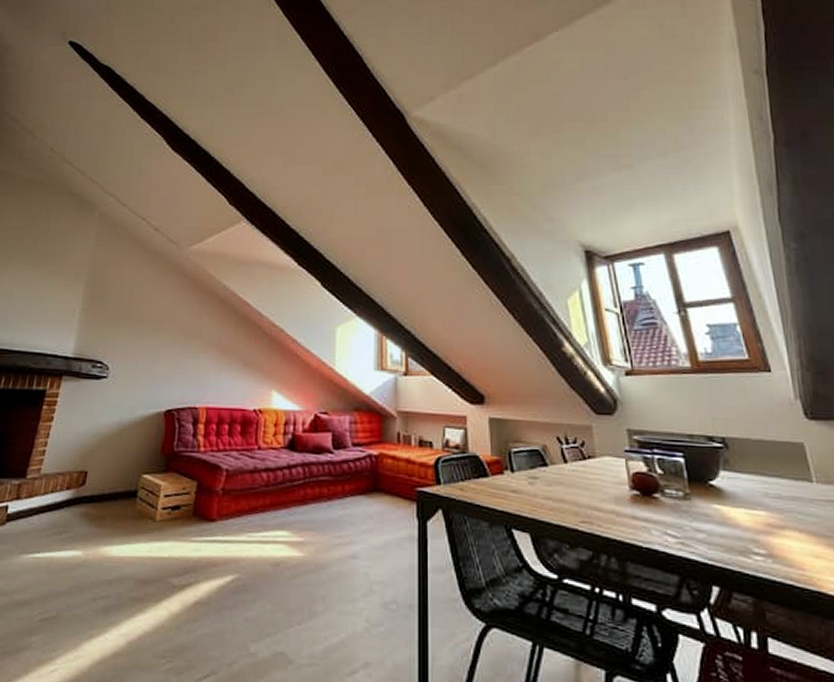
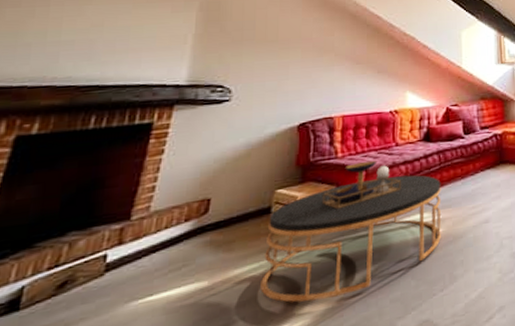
coffee table: none [125,460,304,600] -> present [260,160,441,303]

